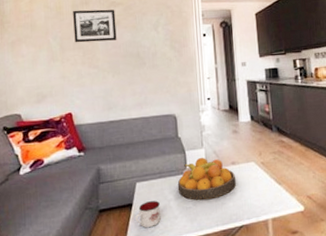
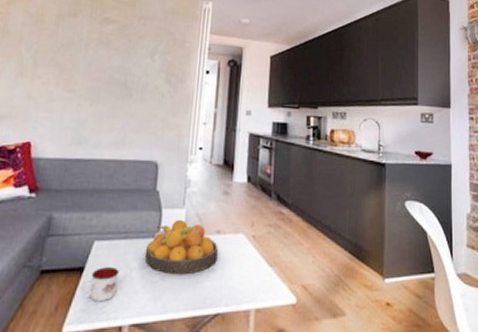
picture frame: present [73,9,117,43] -> none [52,20,108,63]

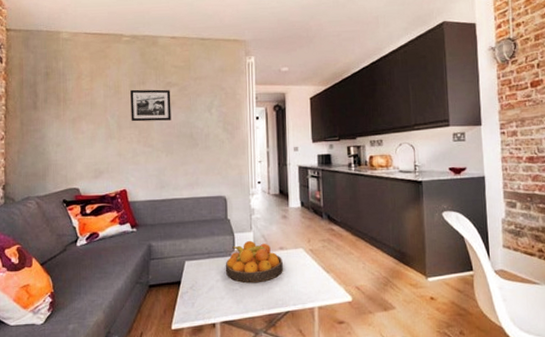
picture frame: none [52,20,108,63] -> present [130,89,171,122]
mug: present [84,267,119,302] -> none [183,280,208,306]

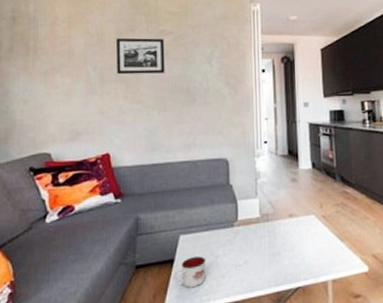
mug: none [183,280,208,306] -> present [177,256,206,288]
fruit bowl: present [225,240,283,283] -> none [226,208,293,258]

